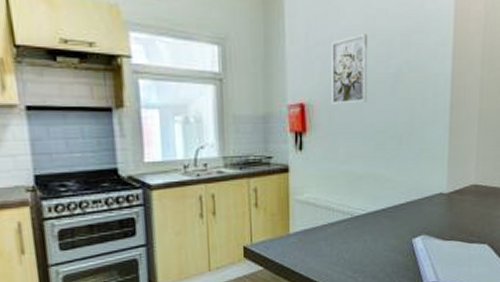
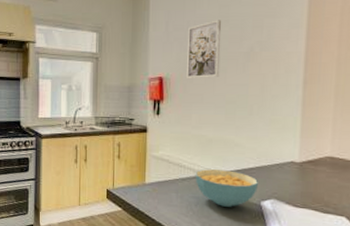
cereal bowl: none [345,208,409,250] -> present [195,169,258,207]

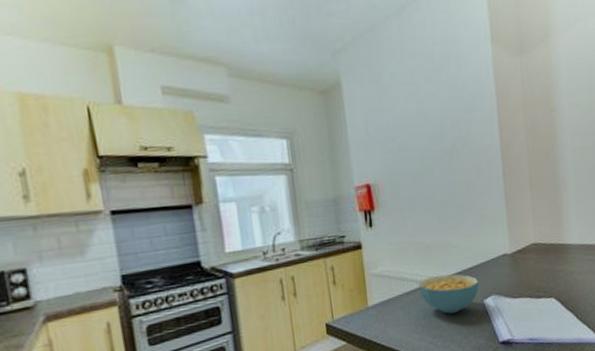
wall art: present [187,20,222,78] -> none [389,117,428,182]

